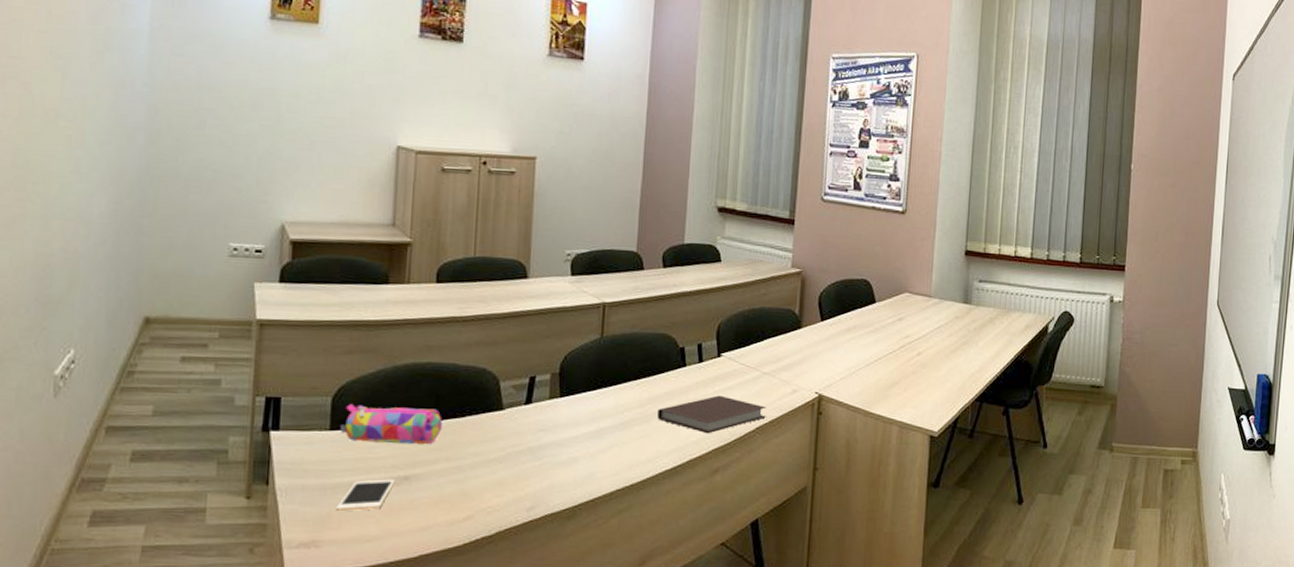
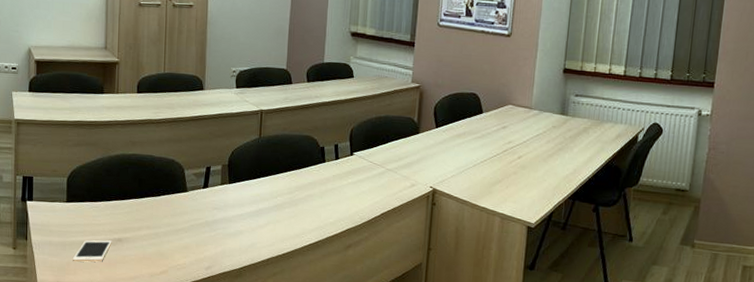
pencil case: present [340,404,442,445] -> none [73,184,144,216]
notebook: present [657,395,766,434] -> none [303,186,390,217]

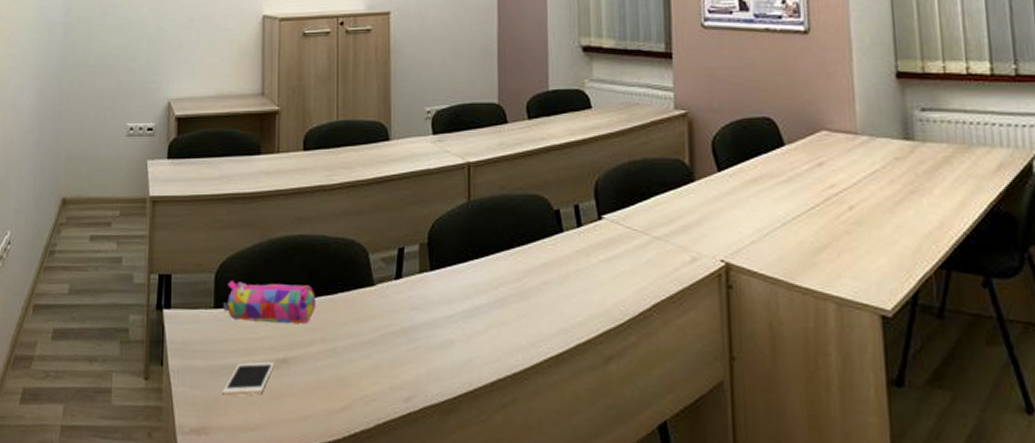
pencil case: none [73,184,144,216] -> present [223,281,316,325]

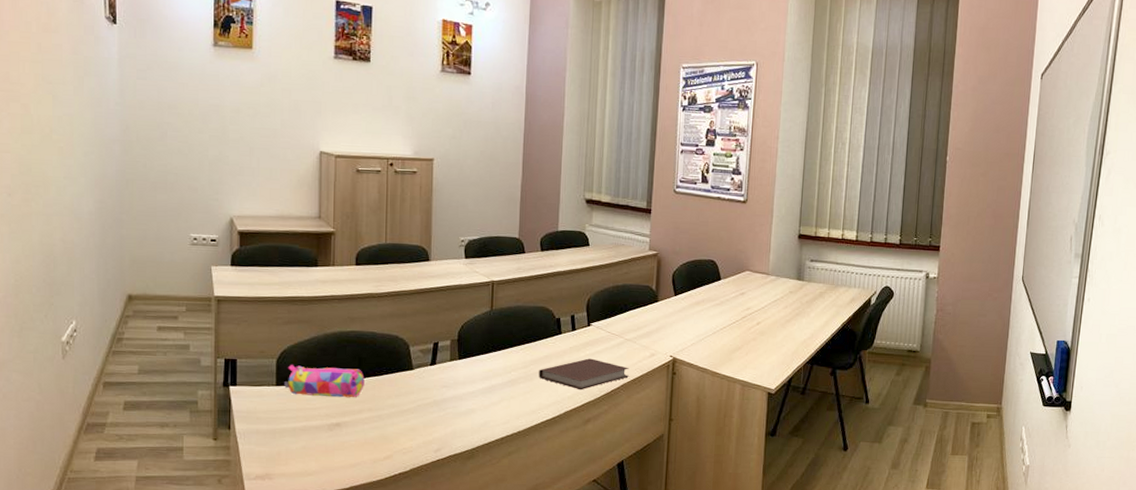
cell phone: present [222,361,275,396] -> none [283,425,329,451]
notebook: none [536,266,663,313] -> present [539,358,629,391]

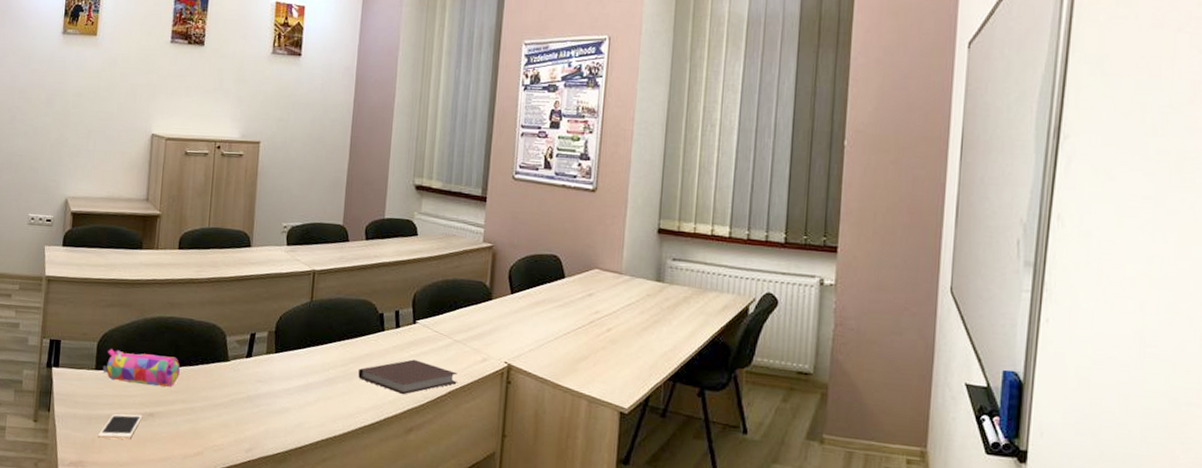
cell phone: none [283,425,329,451] -> present [97,413,143,440]

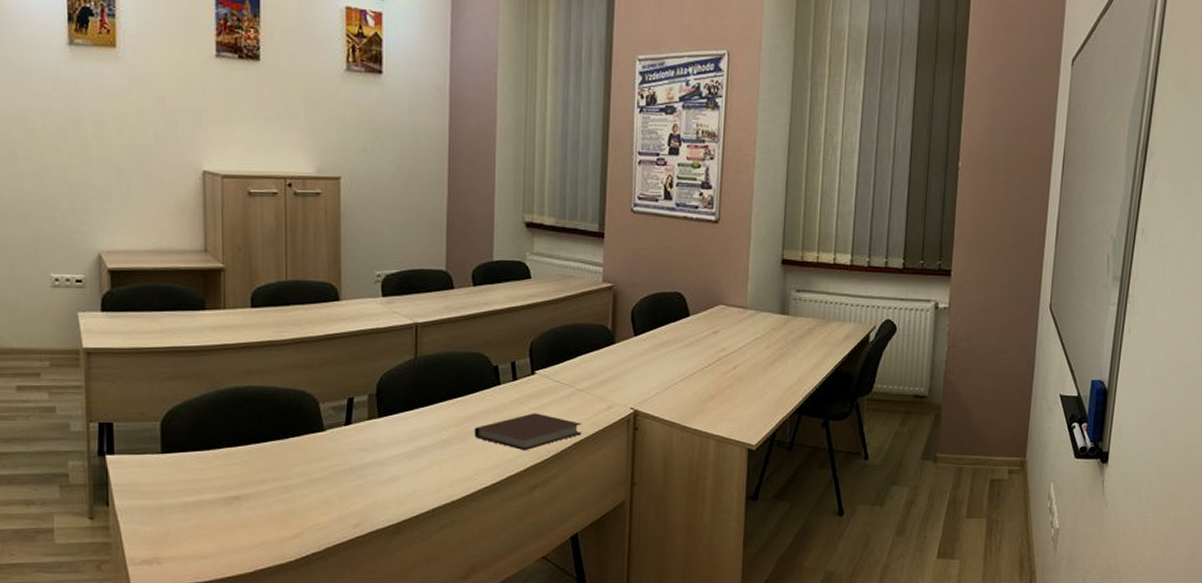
cell phone: present [97,413,143,440] -> none [173,499,227,531]
pencil case: present [103,349,180,387] -> none [171,428,267,466]

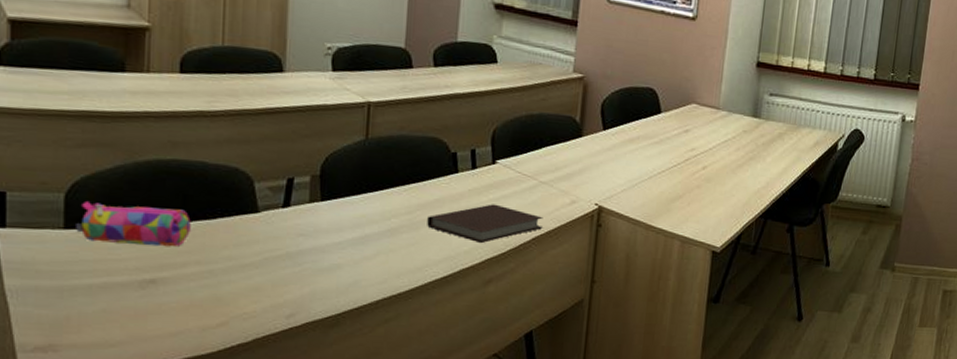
pencil case: none [171,428,267,466] -> present [76,202,191,247]

